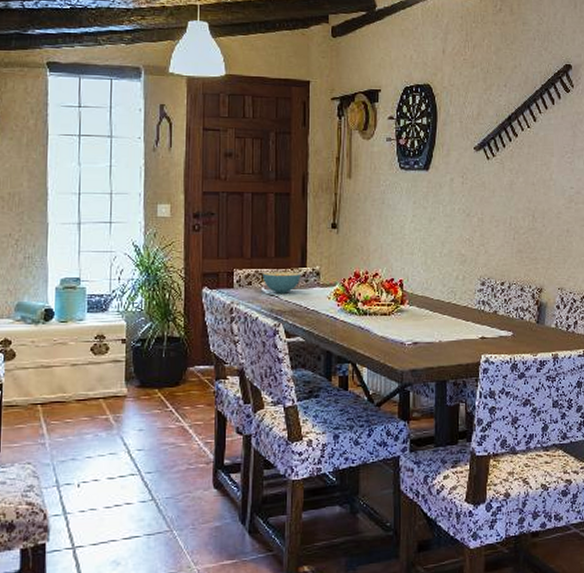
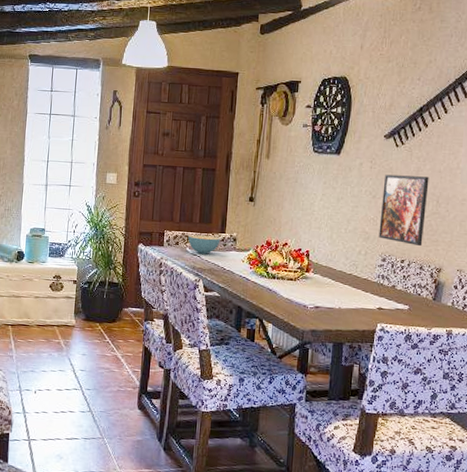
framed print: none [476,190,523,266] -> present [378,174,429,247]

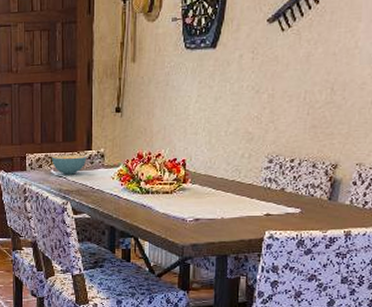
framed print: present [378,174,429,247] -> none [264,62,322,142]

